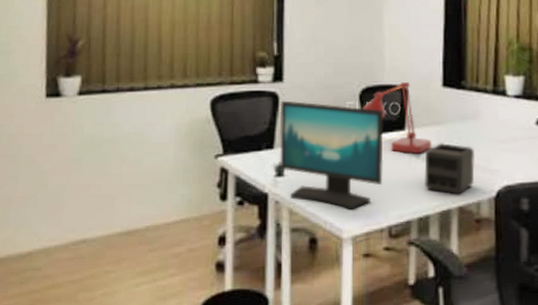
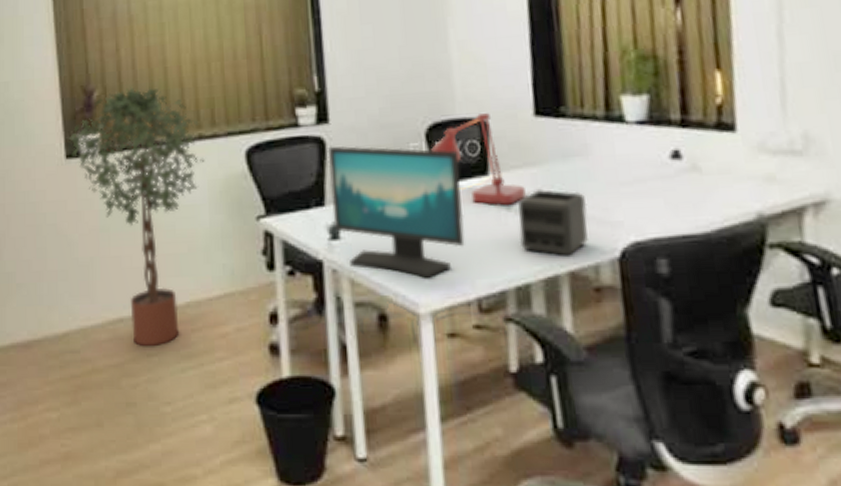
potted tree: none [48,39,175,264] -> present [66,86,205,346]

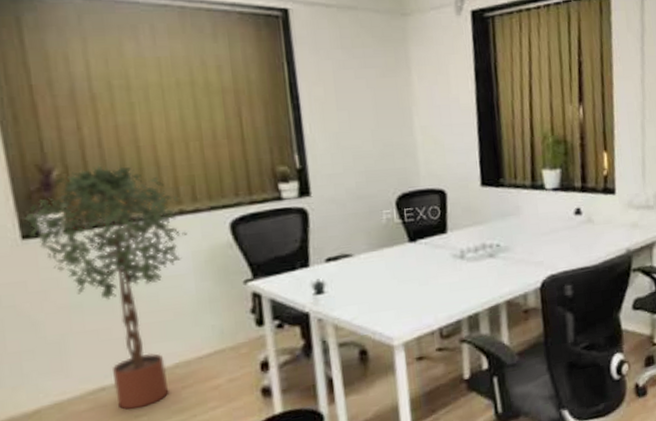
computer monitor: present [327,146,465,280] -> none [310,214,429,319]
desk lamp: present [429,113,526,206] -> none [399,185,475,257]
desk organizer: present [518,188,588,256] -> none [469,241,519,290]

